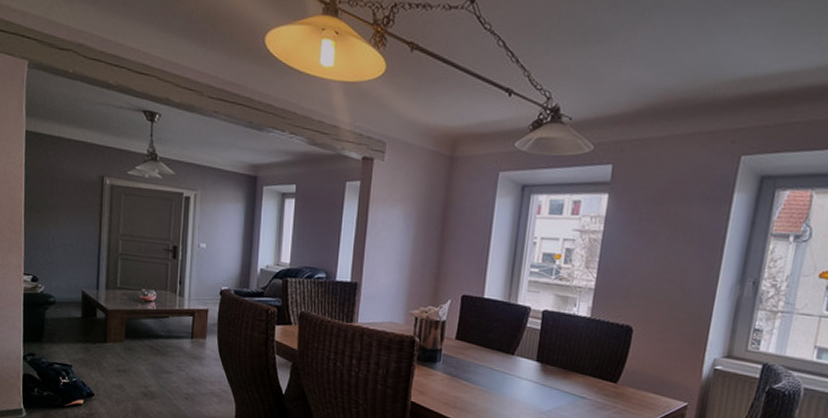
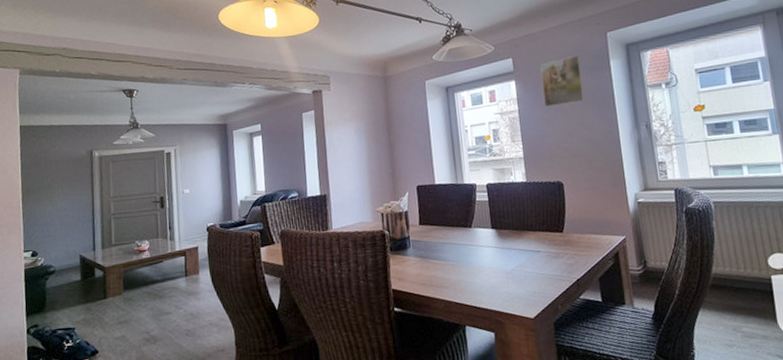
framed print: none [635,177,698,238] -> present [540,54,585,108]

